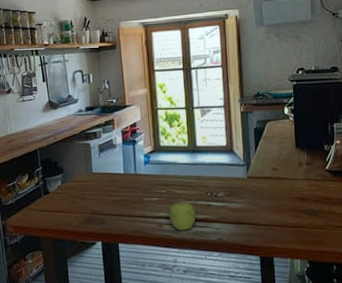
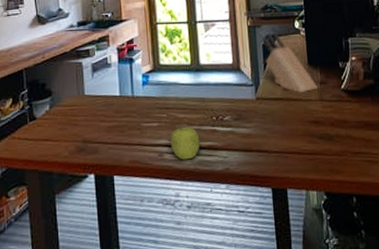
knife block: none [253,118,305,172] -> present [261,33,319,93]

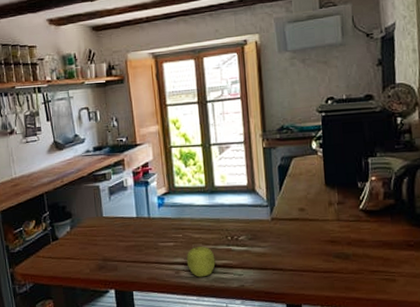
knife block: present [261,33,319,93] -> none [277,154,336,213]

